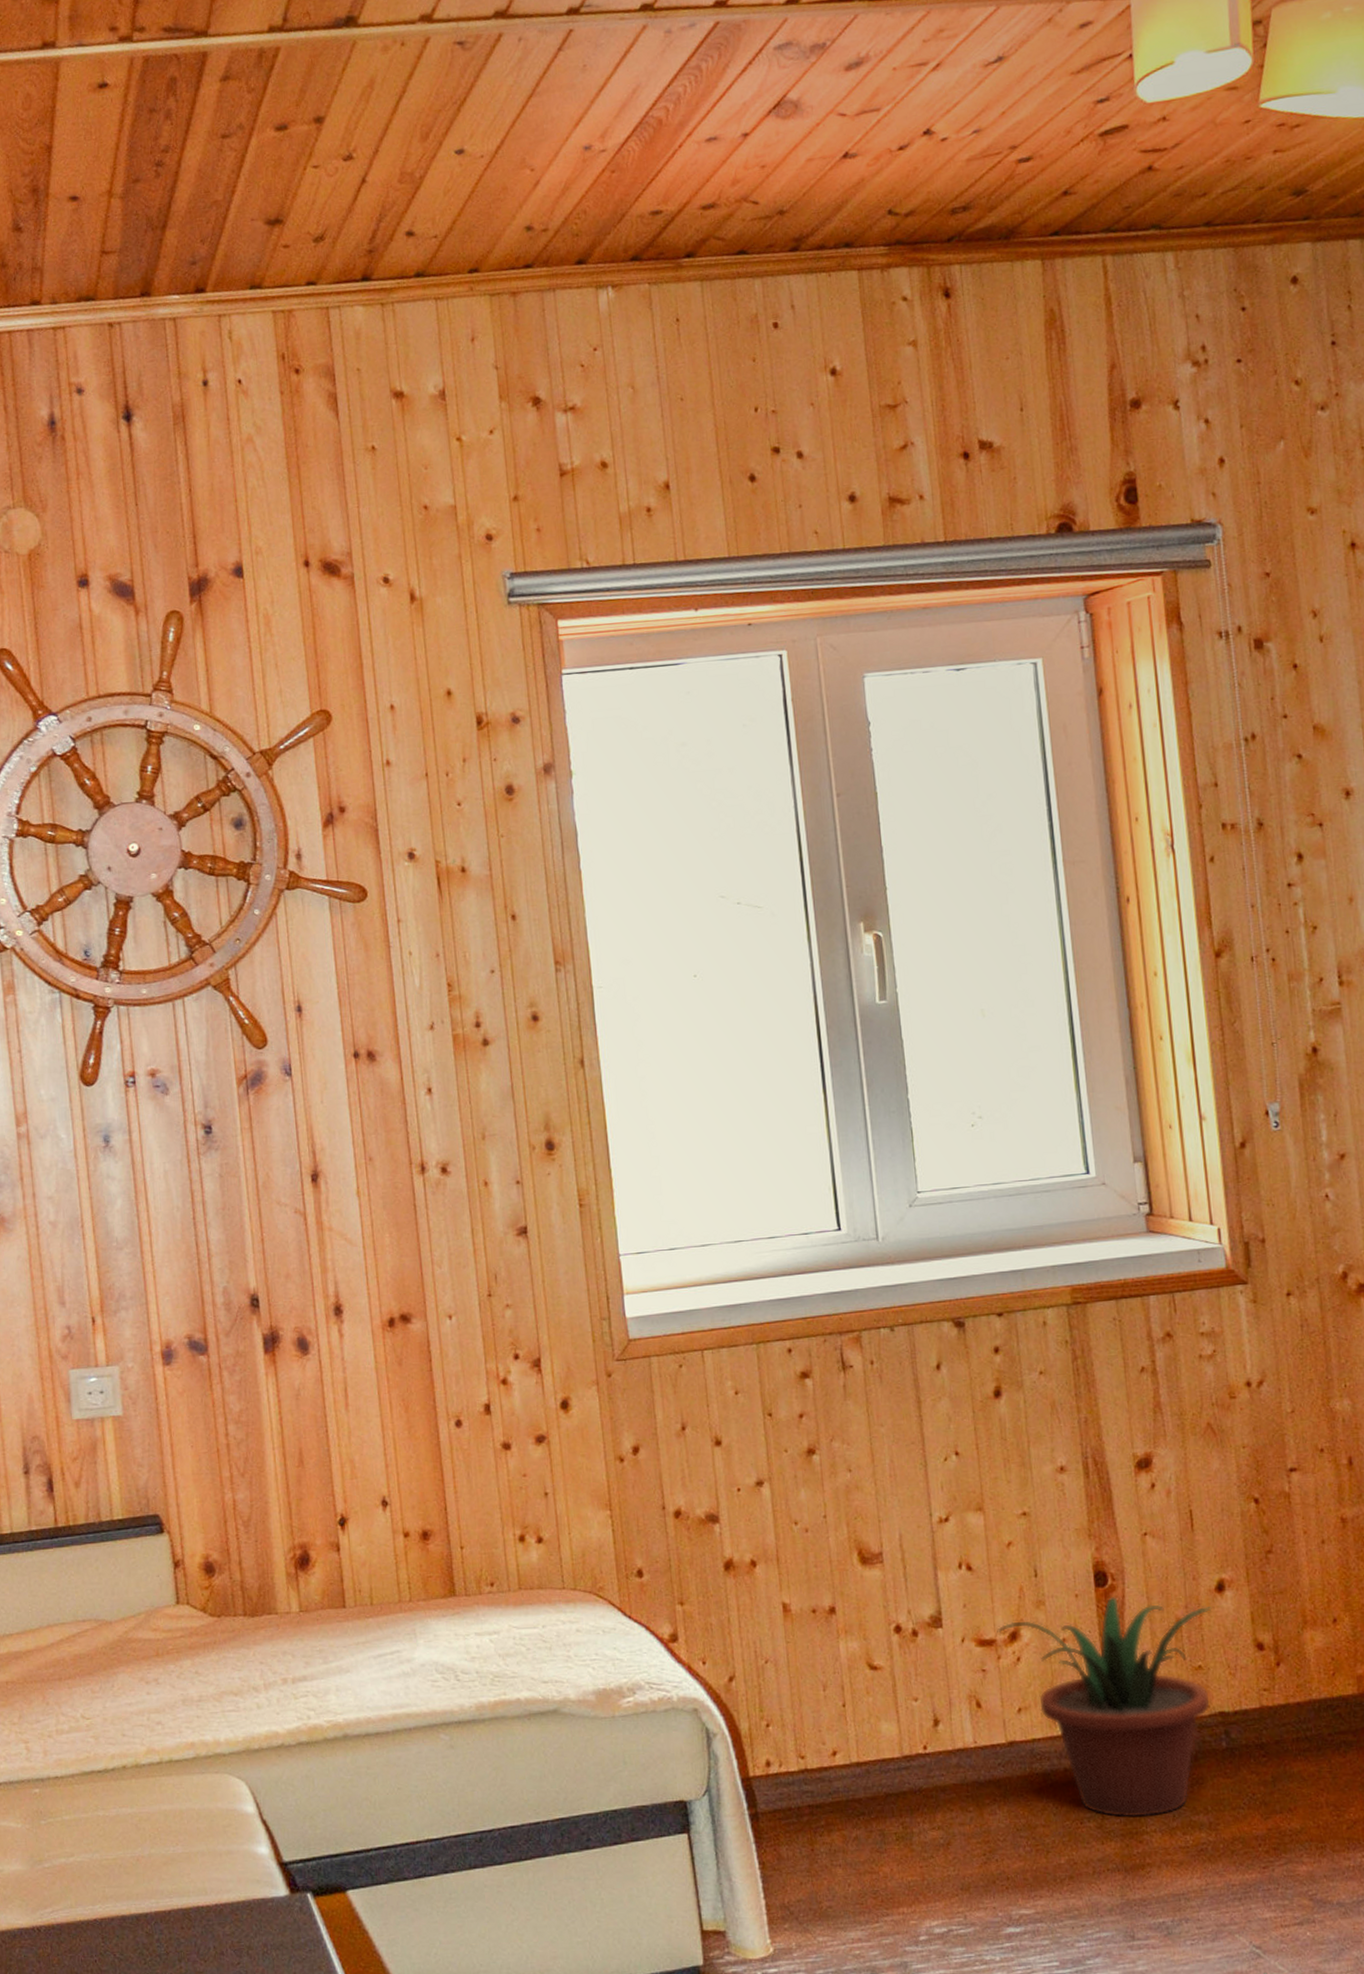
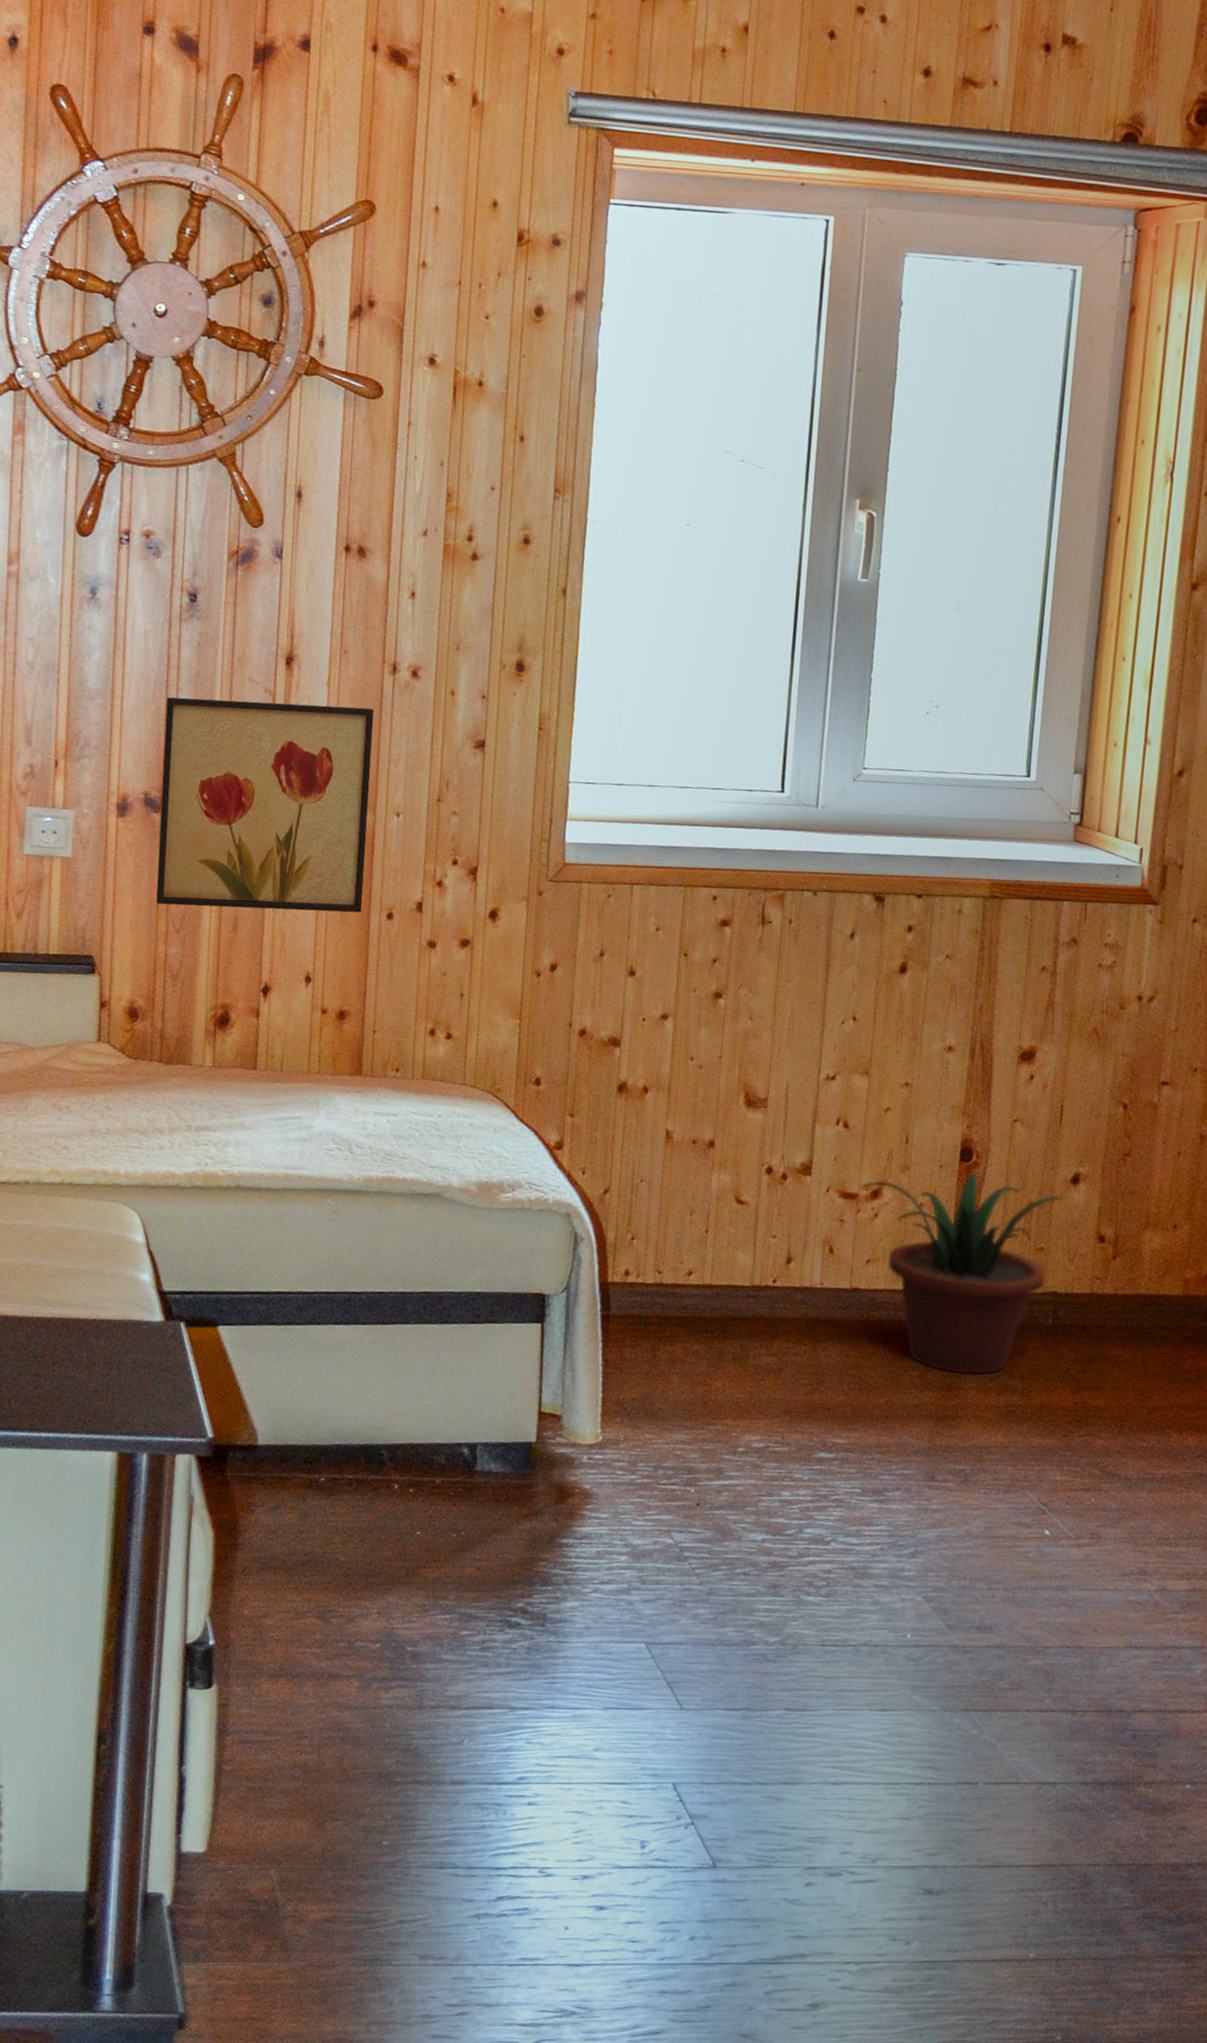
wall art: none [196,1212,429,1450] -> present [156,697,375,913]

